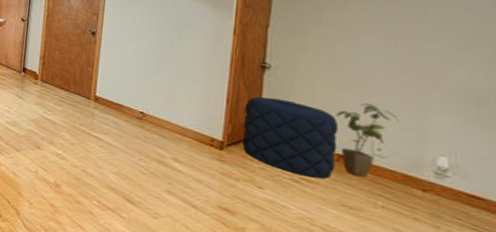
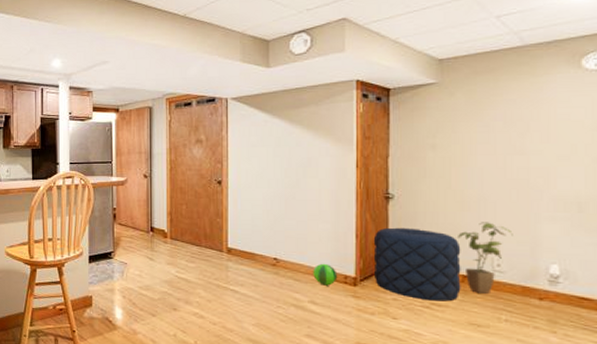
toy ball: none [179,123,204,146] -> present [313,263,338,286]

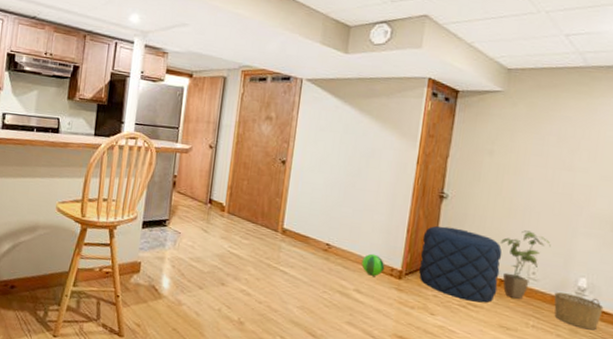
basket: none [525,282,582,319] -> present [554,292,604,331]

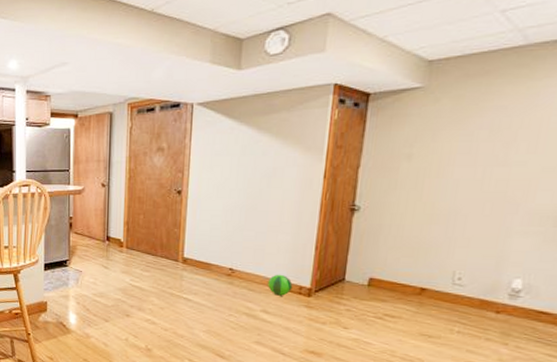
pouf: present [419,226,502,303] -> none [330,239,423,313]
house plant: present [501,230,551,299] -> none [421,235,480,306]
basket: present [554,292,604,331] -> none [483,296,542,332]

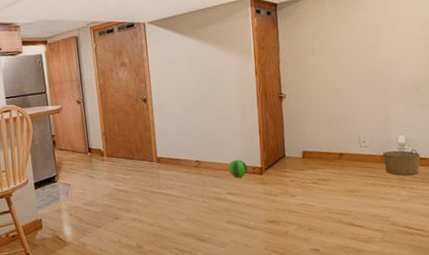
basket: none [483,296,542,332] -> present [382,149,421,176]

